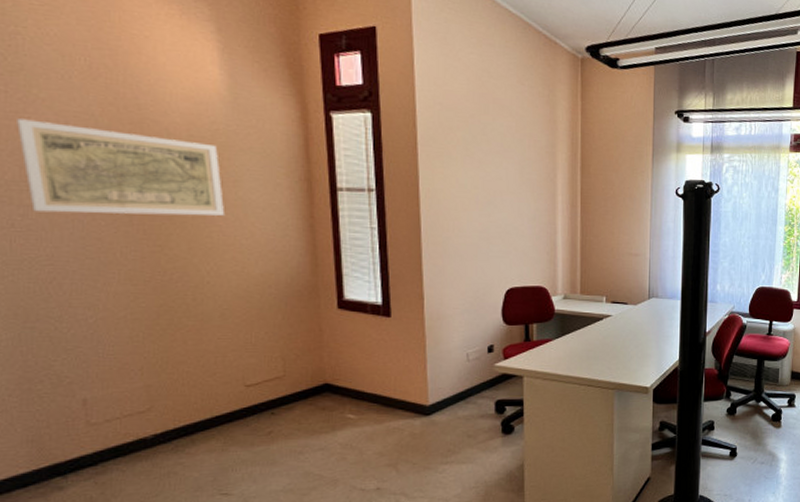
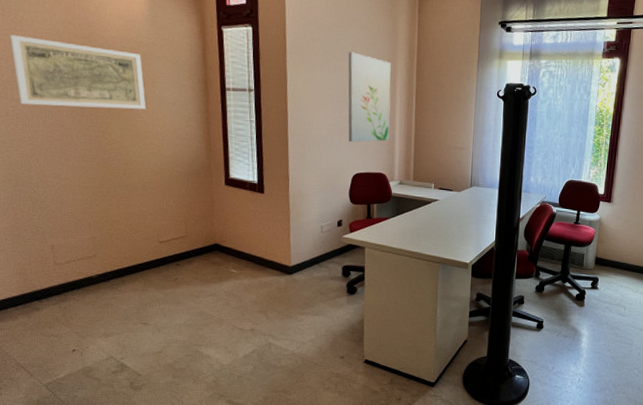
wall art: none [496,144,551,251] -> present [348,52,391,142]

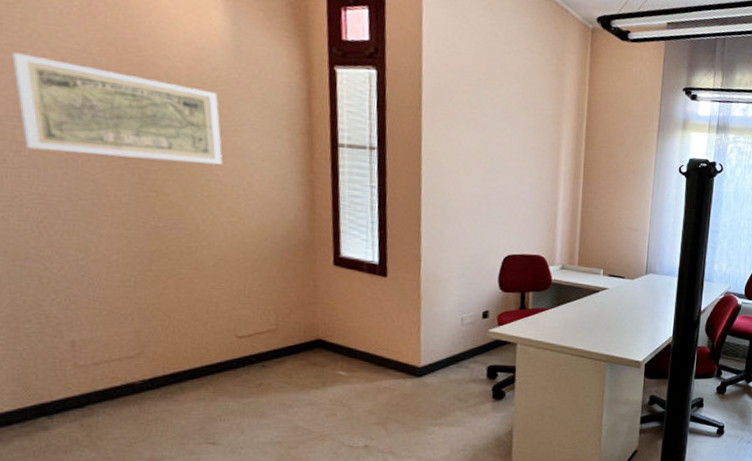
wall art: present [348,52,391,142] -> none [499,109,555,218]

